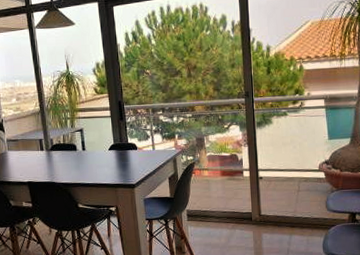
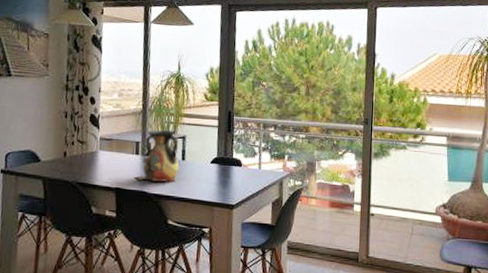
vase: none [43,125,81,173] -> present [135,129,179,183]

